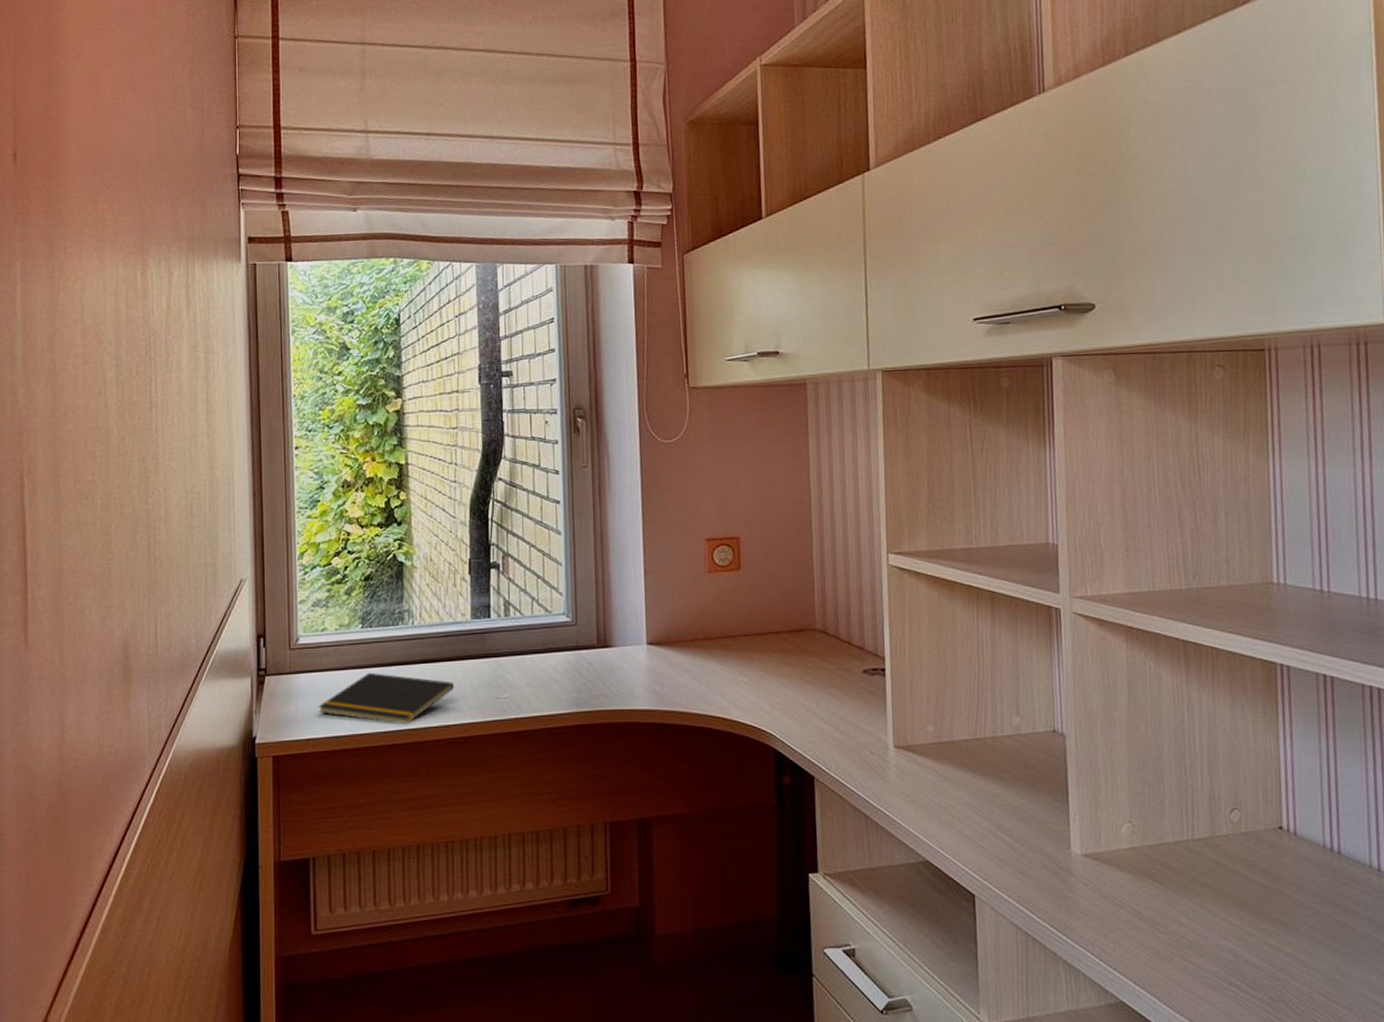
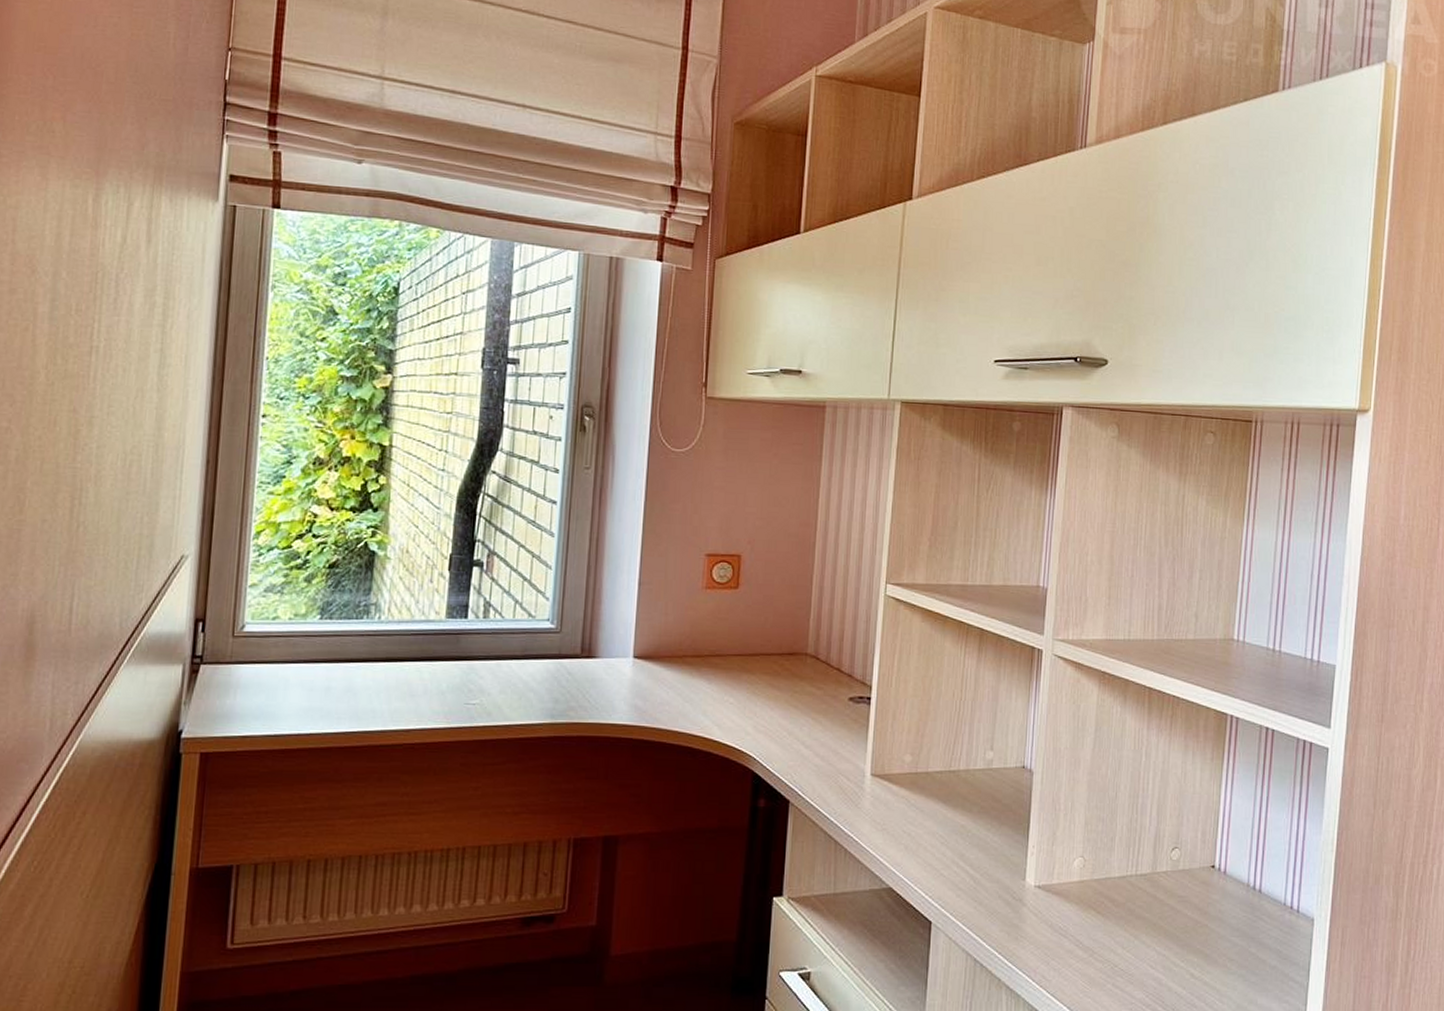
notepad: present [318,672,455,723] -> none [260,667,420,725]

